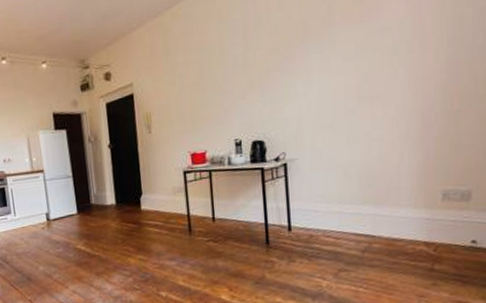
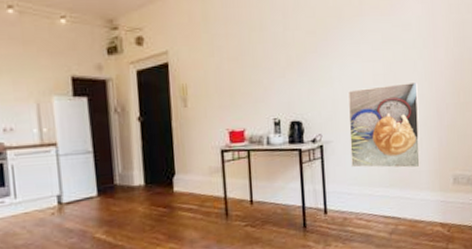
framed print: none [314,90,402,185] -> present [348,81,421,168]

